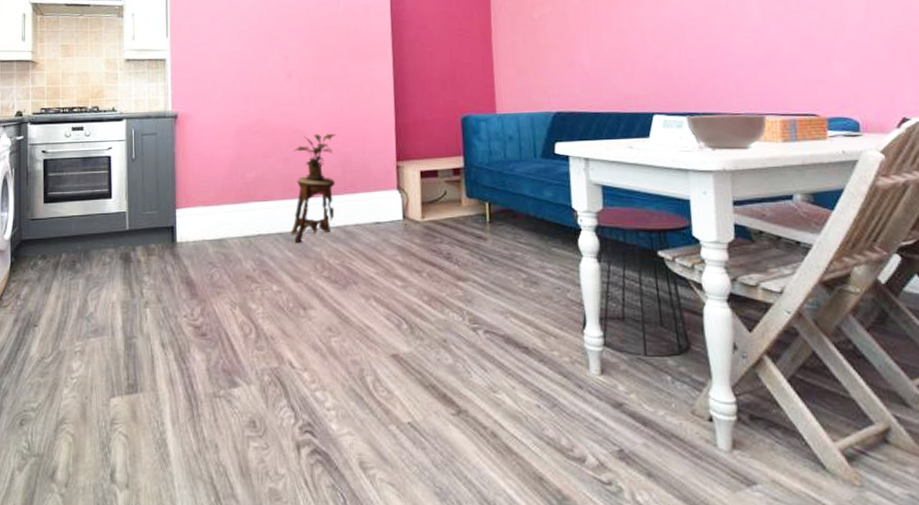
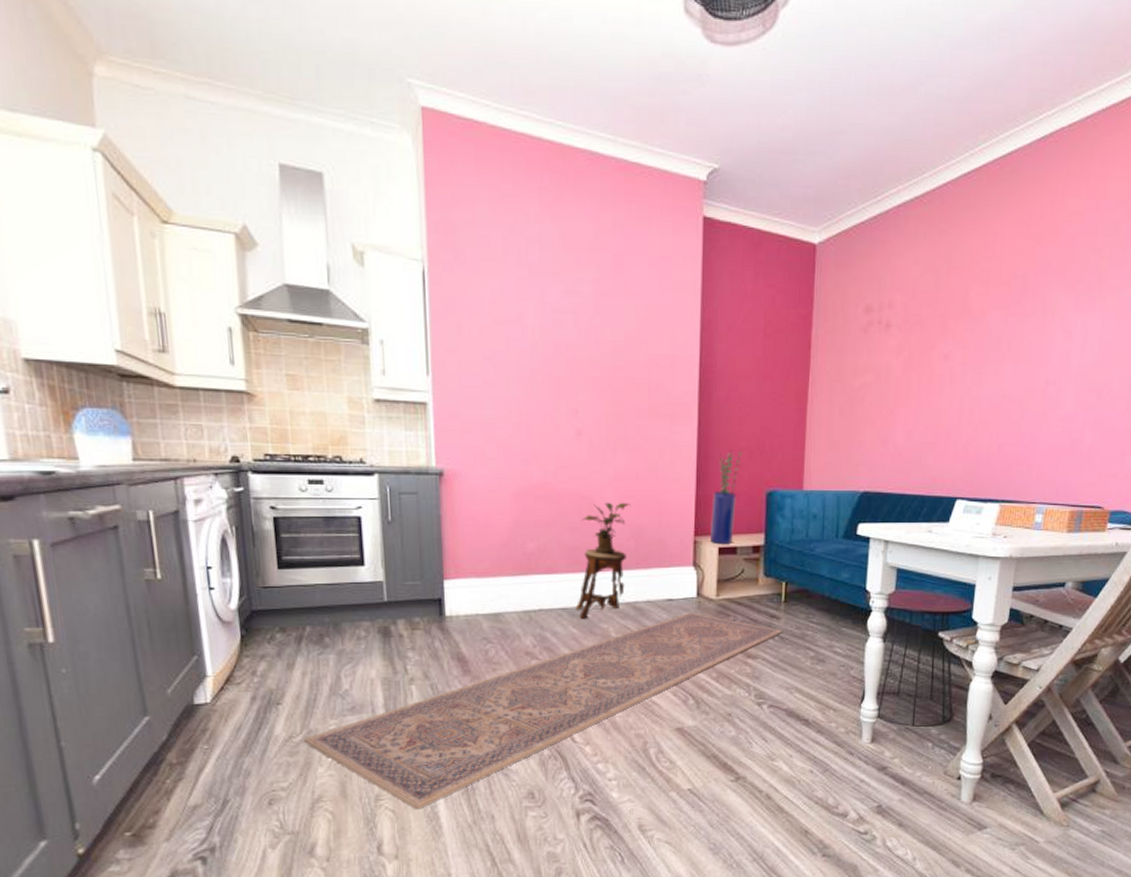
rug: none [53,234,490,436] -> present [303,612,782,810]
vase: none [410,78,435,170] -> present [709,447,742,546]
bowl: present [686,114,767,150] -> none [986,503,1058,538]

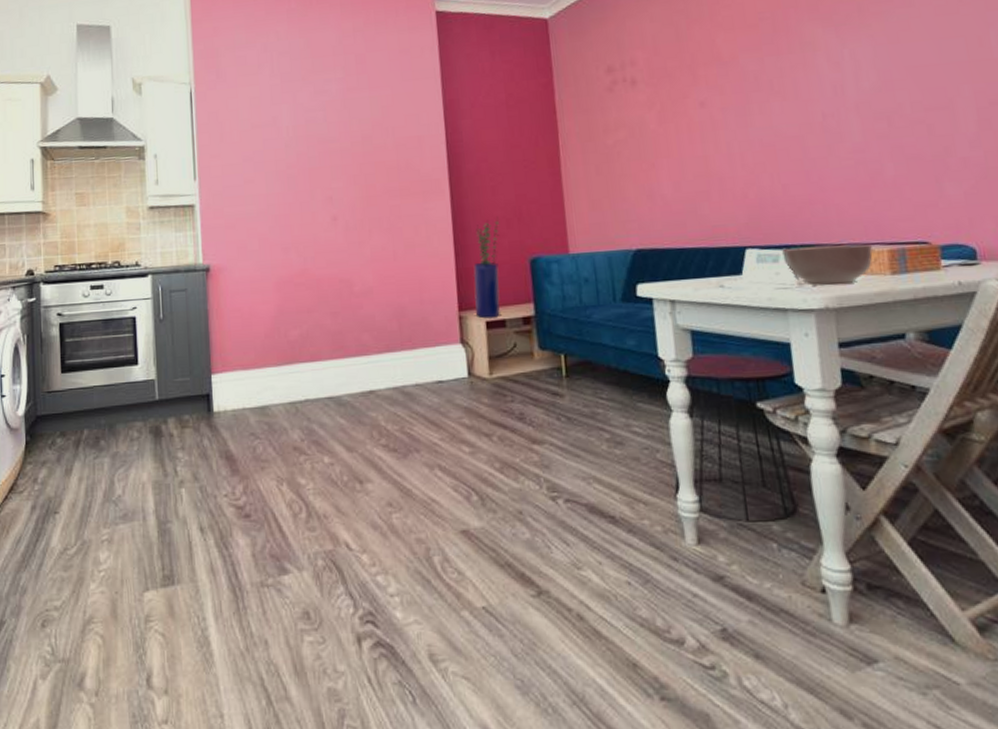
rug: present [303,612,782,810] -> none [77,394,568,633]
plant: present [575,502,630,619] -> none [341,282,391,408]
bowl: none [986,503,1058,538] -> present [782,243,873,286]

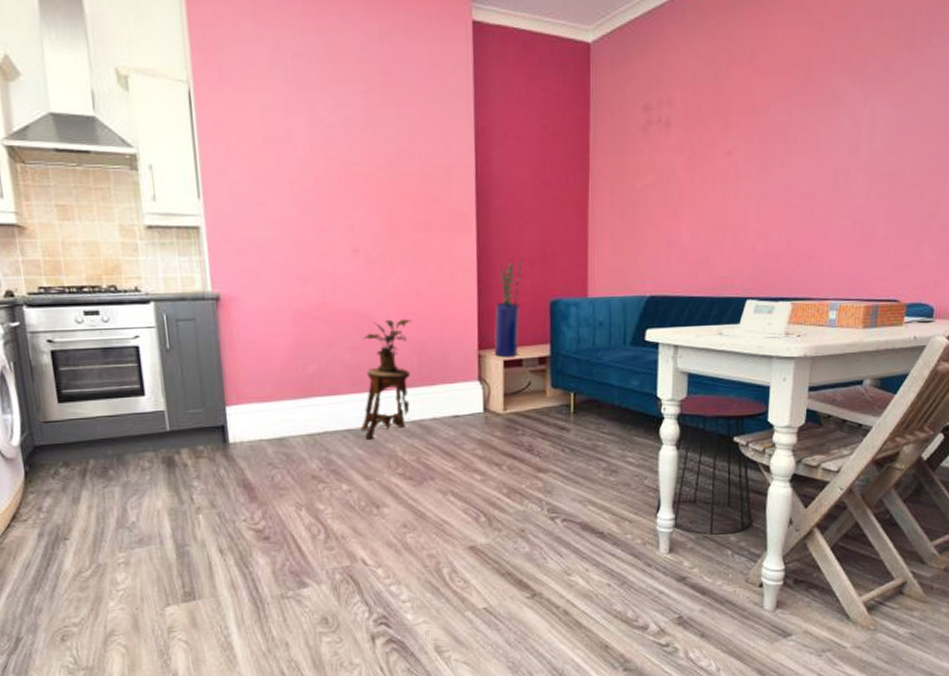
plant: none [341,282,391,408] -> present [360,319,411,440]
bowl: present [782,243,873,286] -> none [777,299,852,337]

